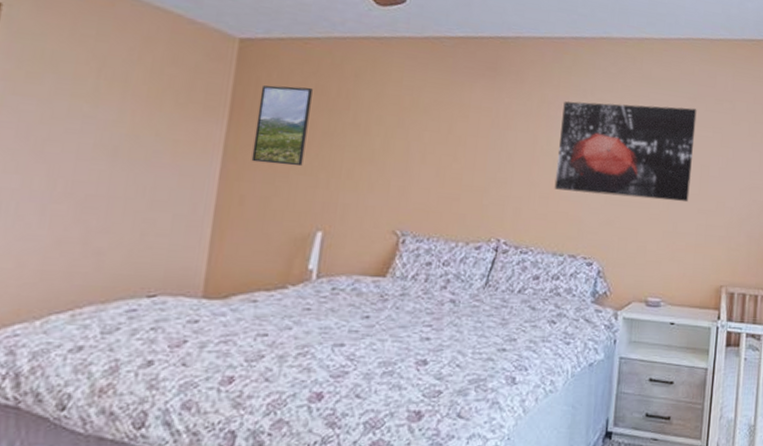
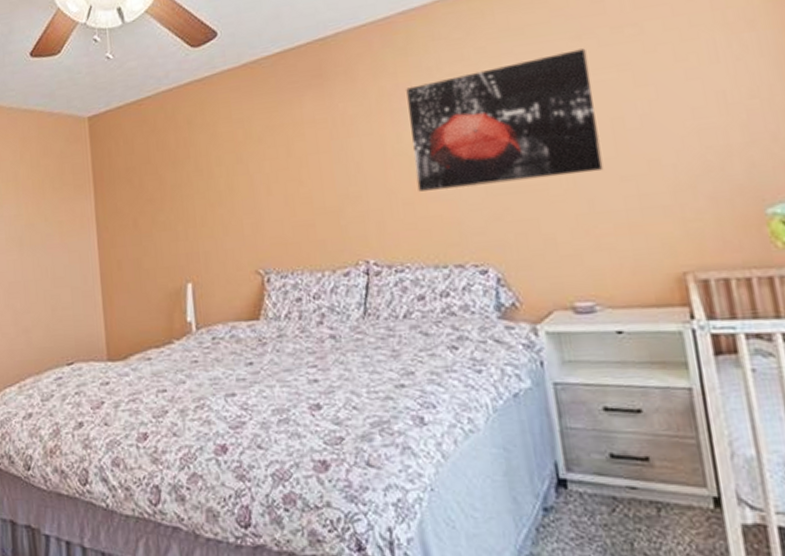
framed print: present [251,85,313,167] -> none [113,145,161,228]

